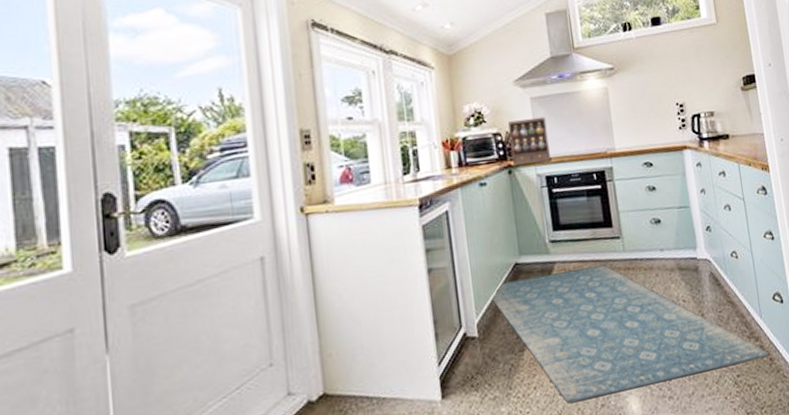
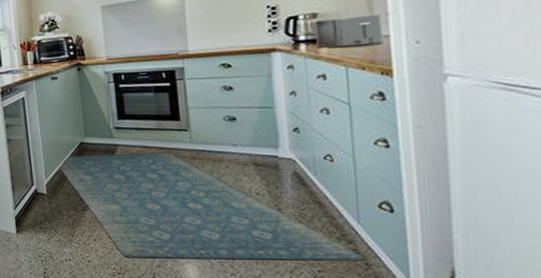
spice rack: present [508,116,551,165] -> none [79,22,119,64]
toaster: none [713,114,760,146] -> present [315,14,383,48]

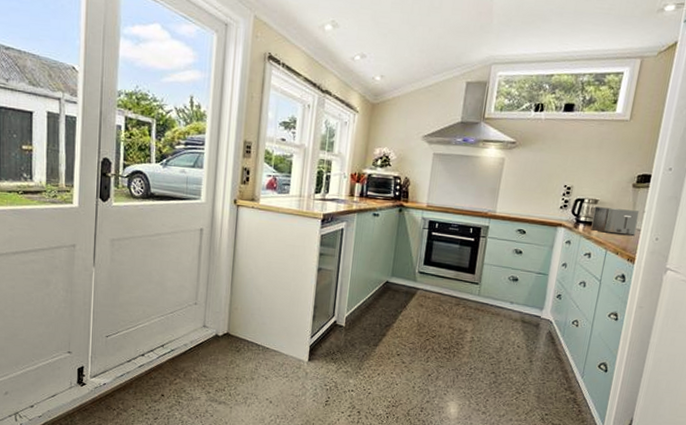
rug: present [58,152,365,261] -> none [360,293,580,408]

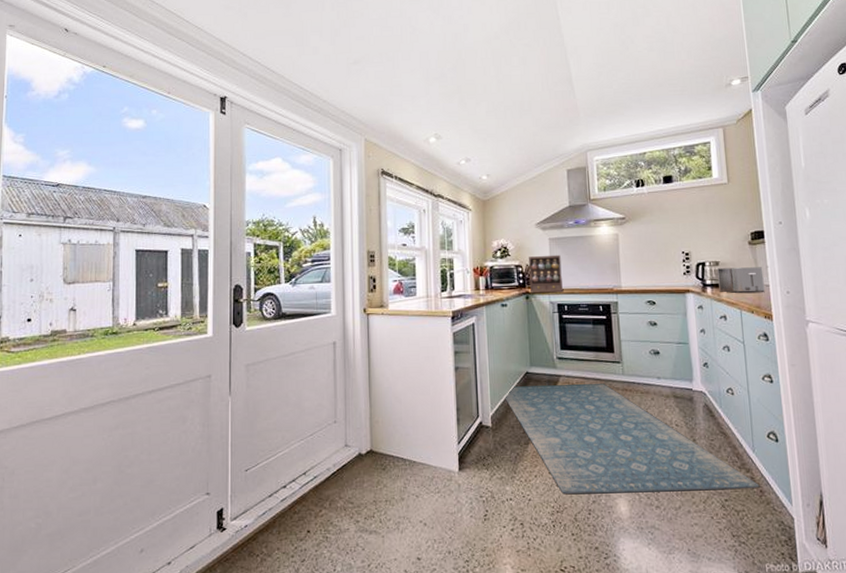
rug: none [360,293,580,408] -> present [503,384,760,495]
spice rack: none [405,169,442,210] -> present [529,254,563,293]

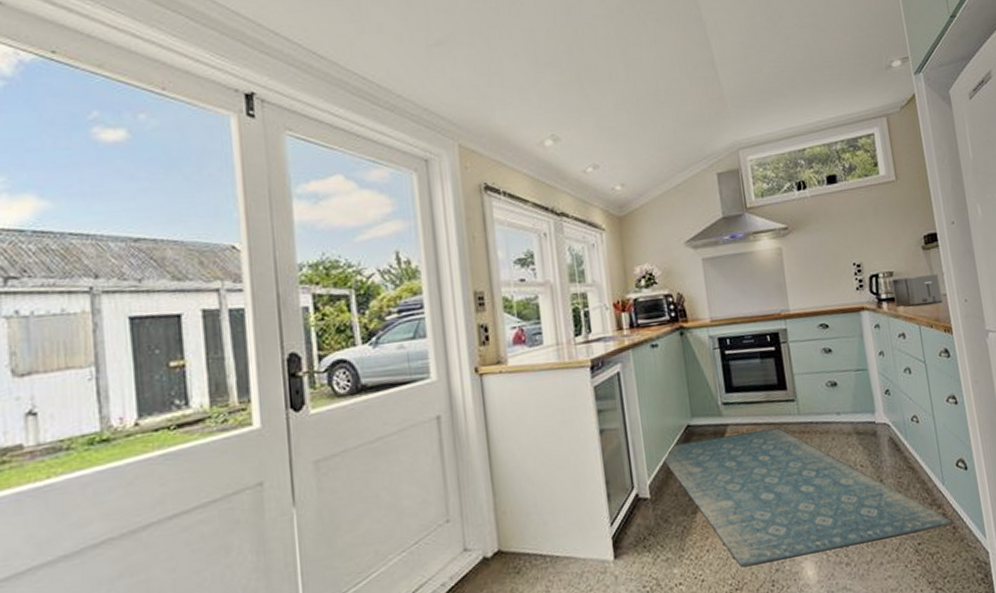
spice rack: present [529,254,563,293] -> none [680,277,723,327]

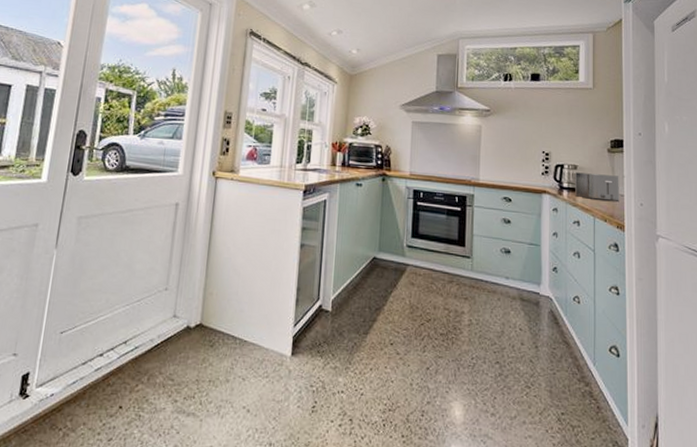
rug: present [662,428,953,567] -> none [347,271,597,404]

